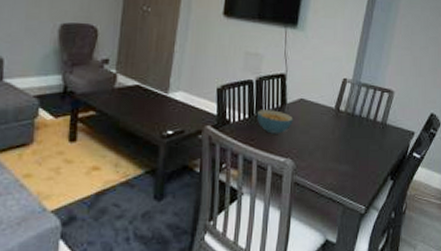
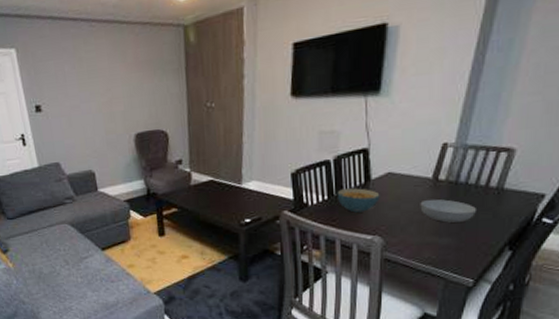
serving bowl: none [325,127,368,151] -> present [420,199,478,223]

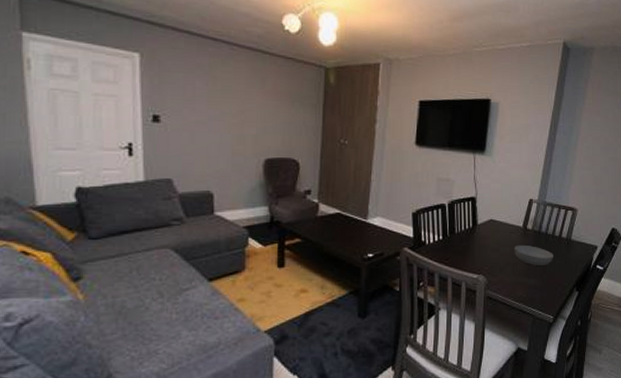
cereal bowl: present [337,188,380,213] -> none [450,231,484,253]

